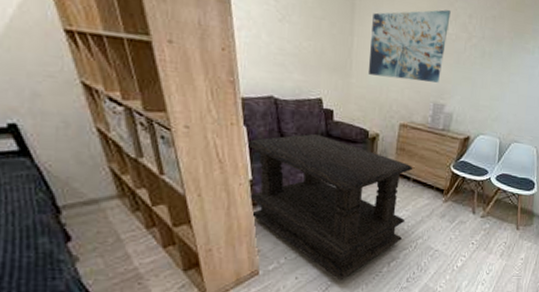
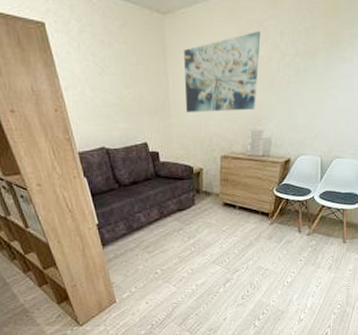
coffee table: present [245,133,413,281] -> none [88,176,238,302]

